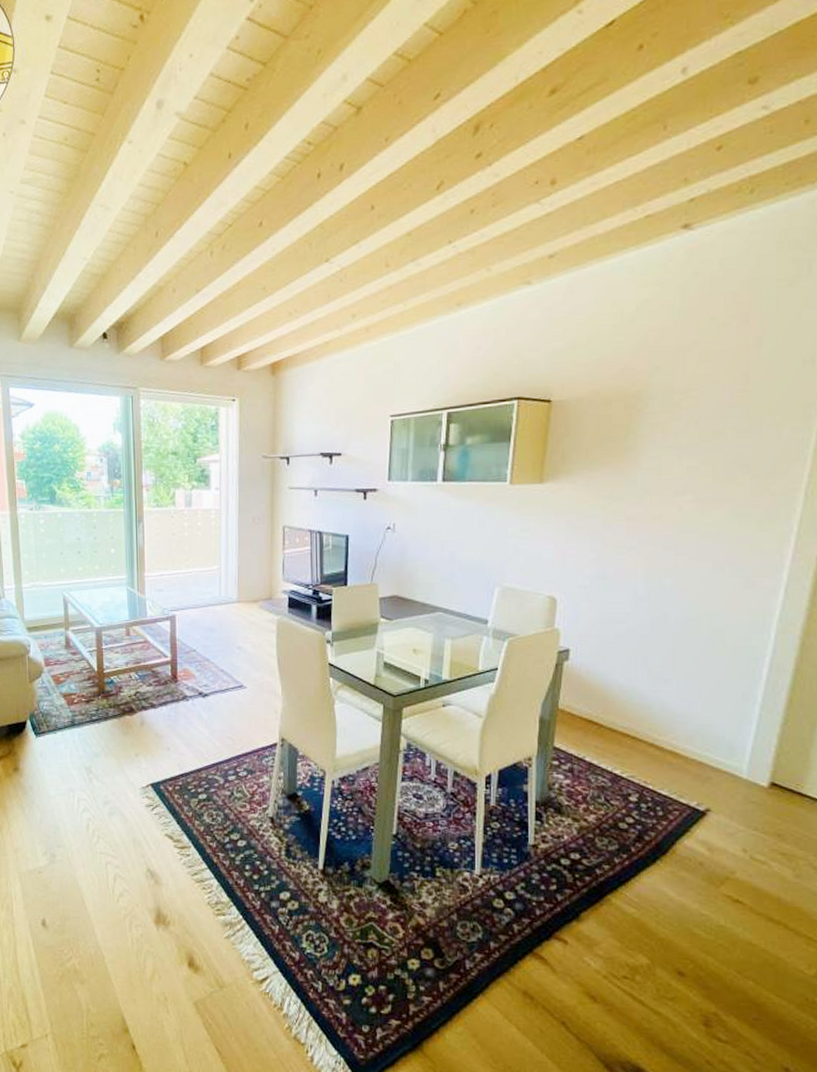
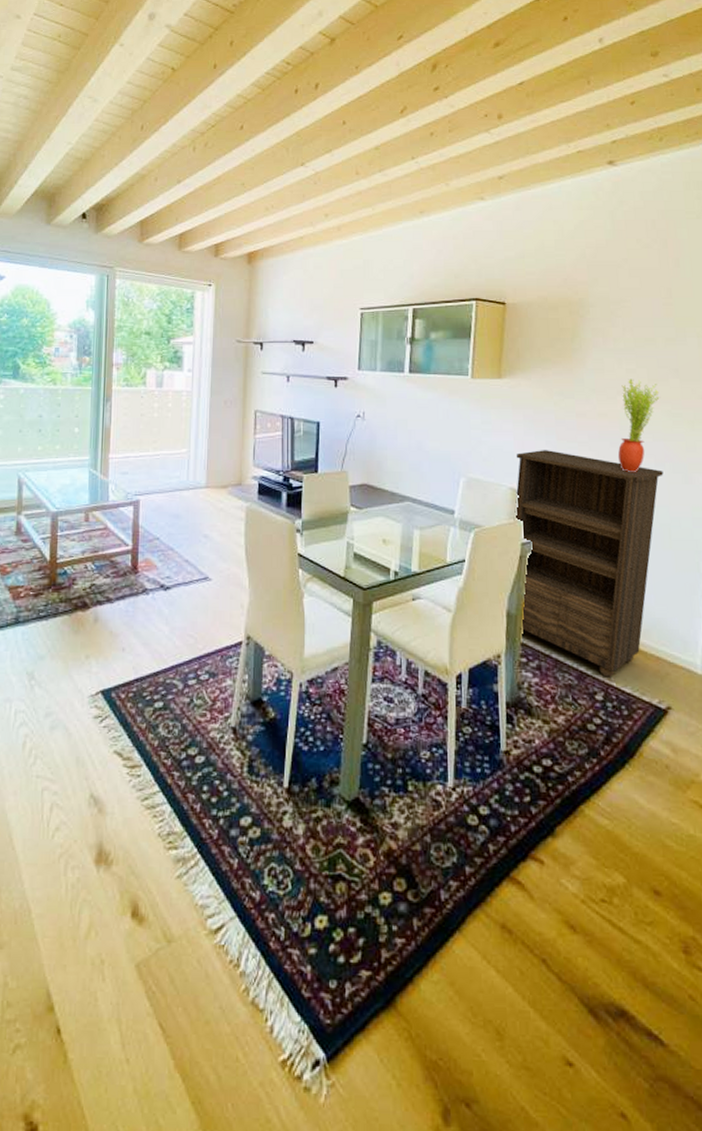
bookshelf: none [551,557,722,780] -> present [513,450,663,677]
potted plant: none [670,477,725,577] -> present [617,379,660,472]

